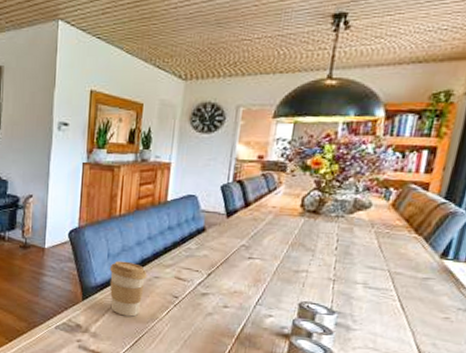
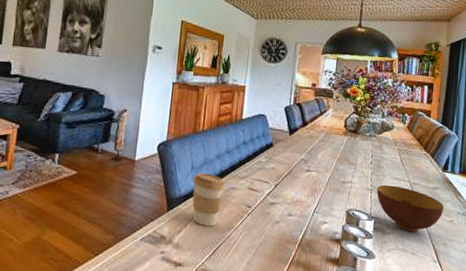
bowl: none [341,274,438,330] -> present [376,184,444,233]

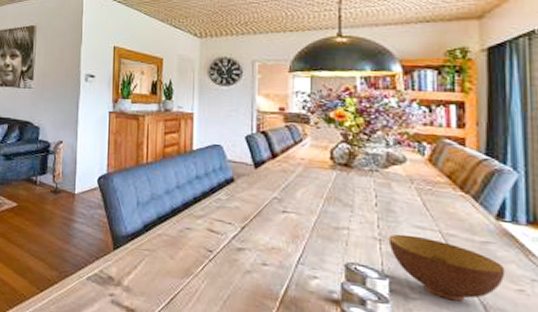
coffee cup: present [192,173,225,227] -> none [139,209,178,271]

